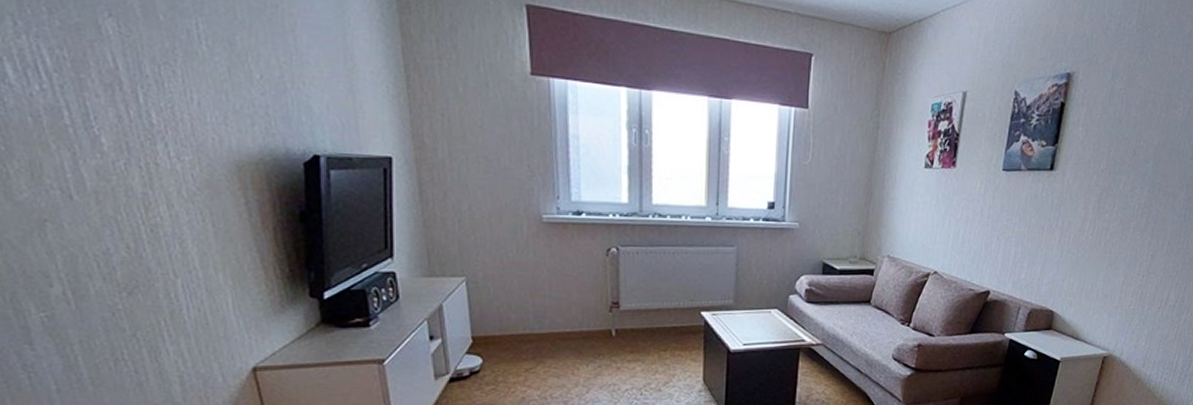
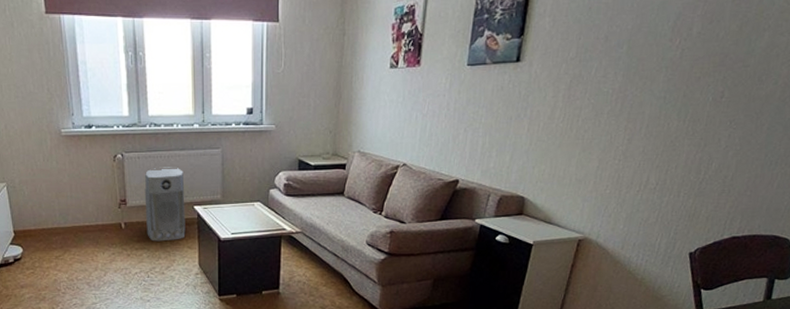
air purifier: none [642,265,691,353] -> present [144,167,186,242]

